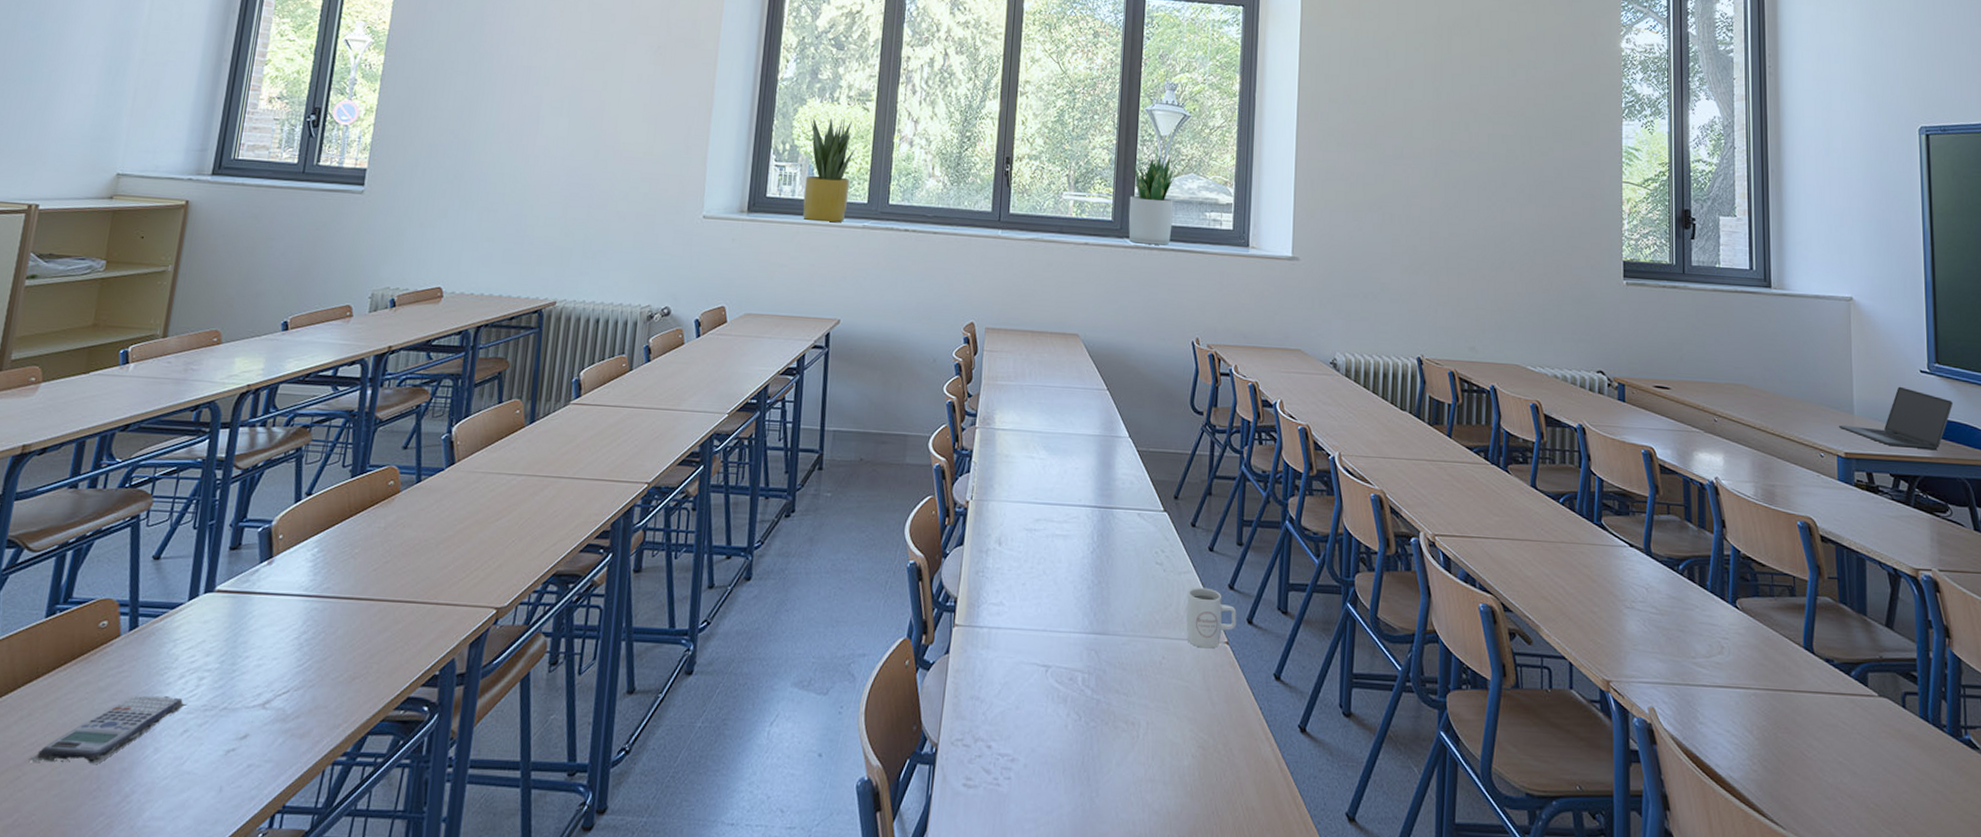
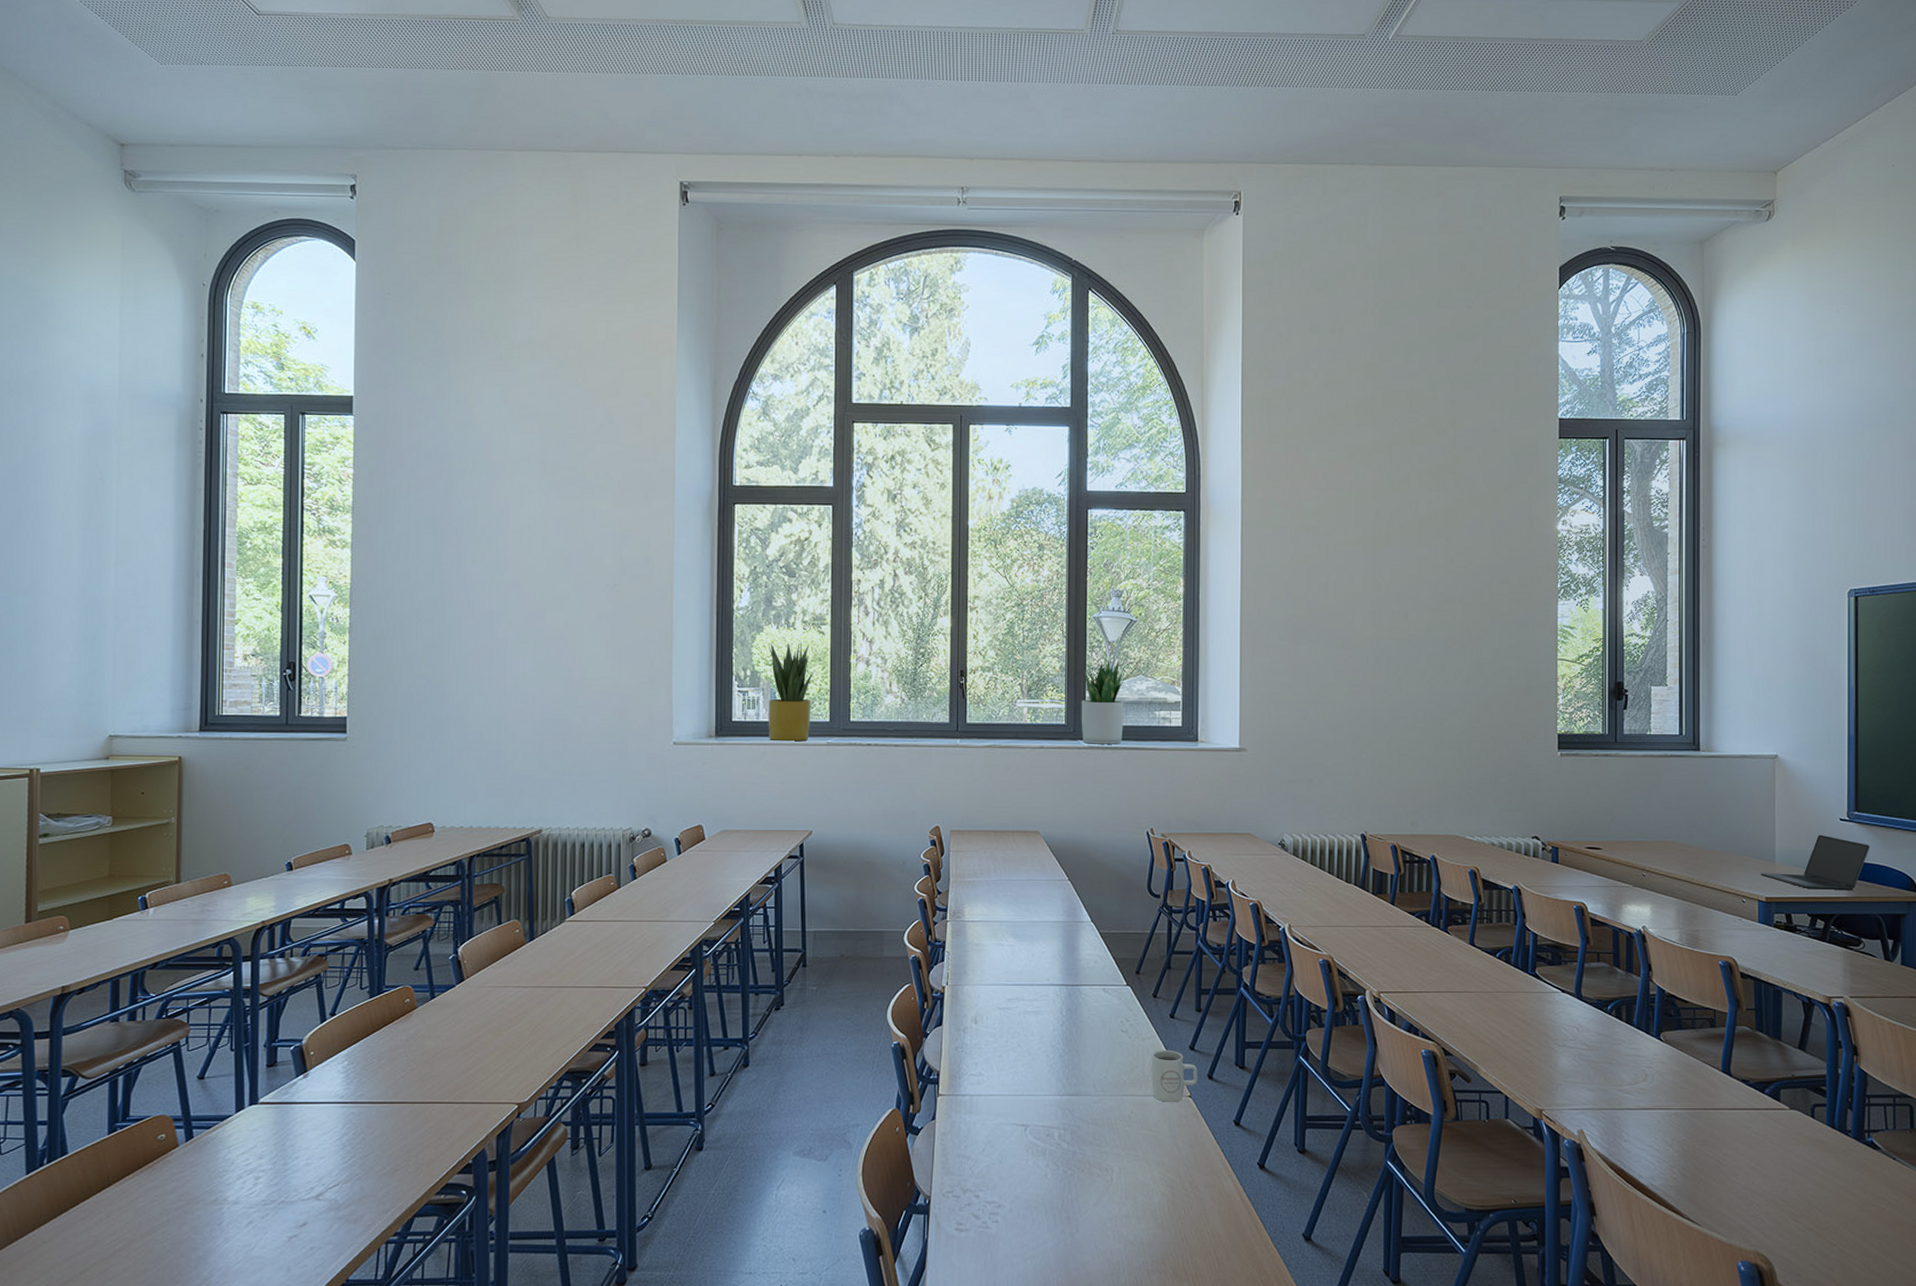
calculator: present [29,695,188,765] -> none [113,1195,249,1257]

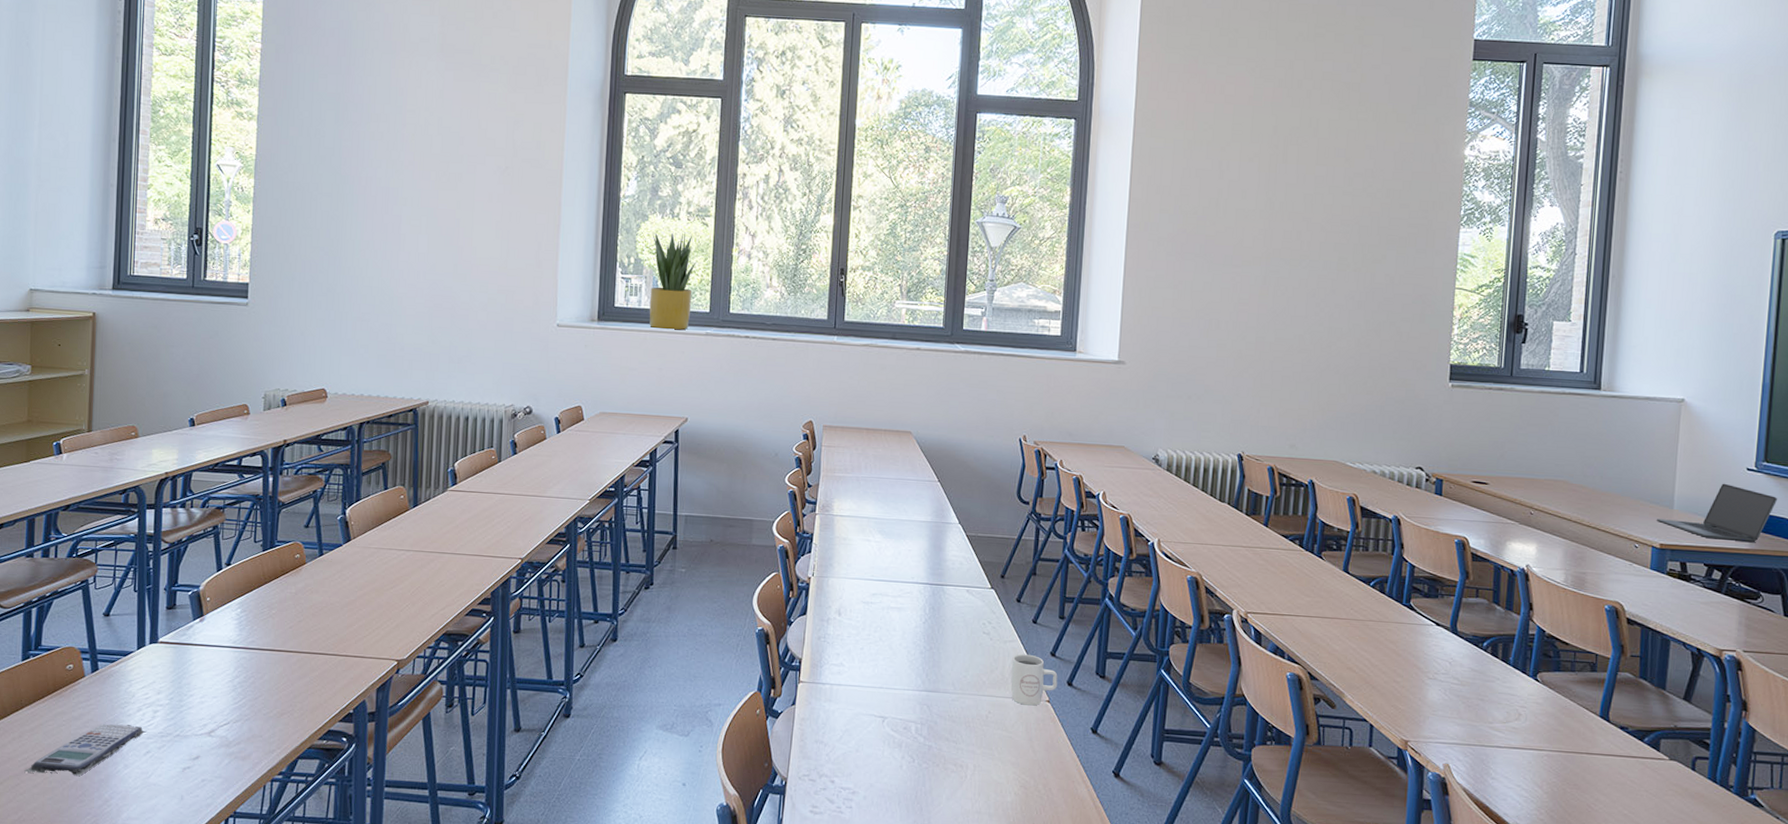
calculator: none [113,1195,249,1257] -> present [24,724,147,776]
planter: present [1081,658,1125,744] -> none [959,264,1006,350]

